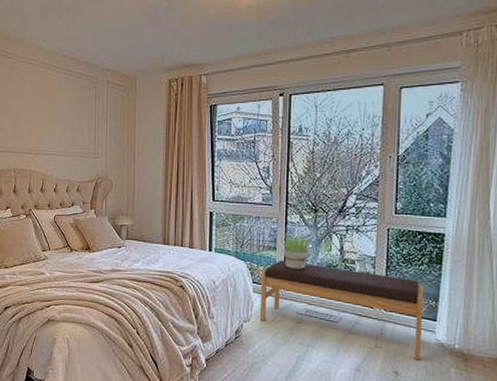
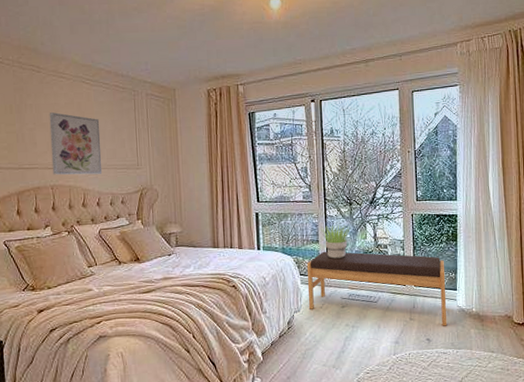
wall art: none [15,98,62,161] -> present [49,112,103,175]

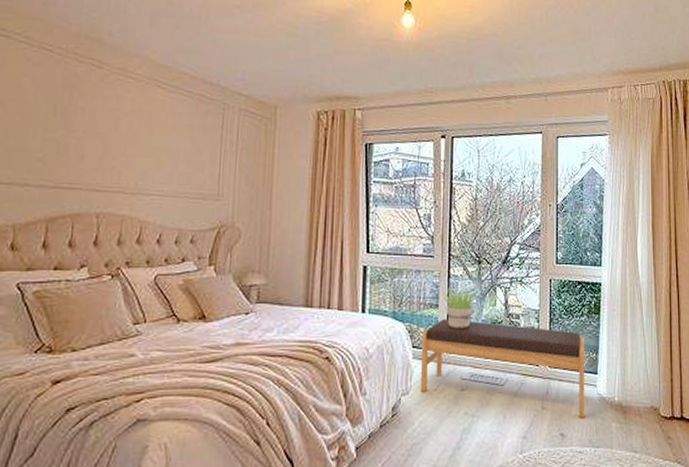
wall art: present [49,112,103,175] -> none [100,120,174,203]

